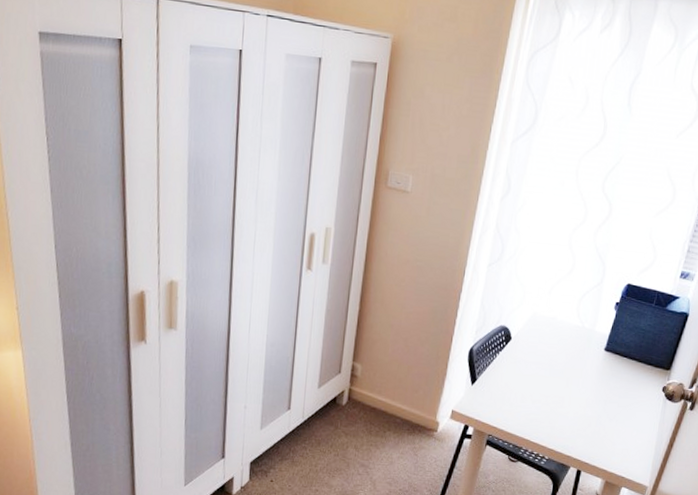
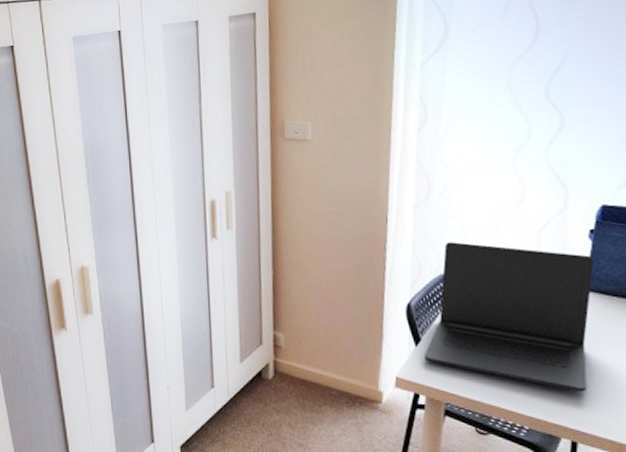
laptop: none [477,299,616,431] -> present [423,242,595,392]

